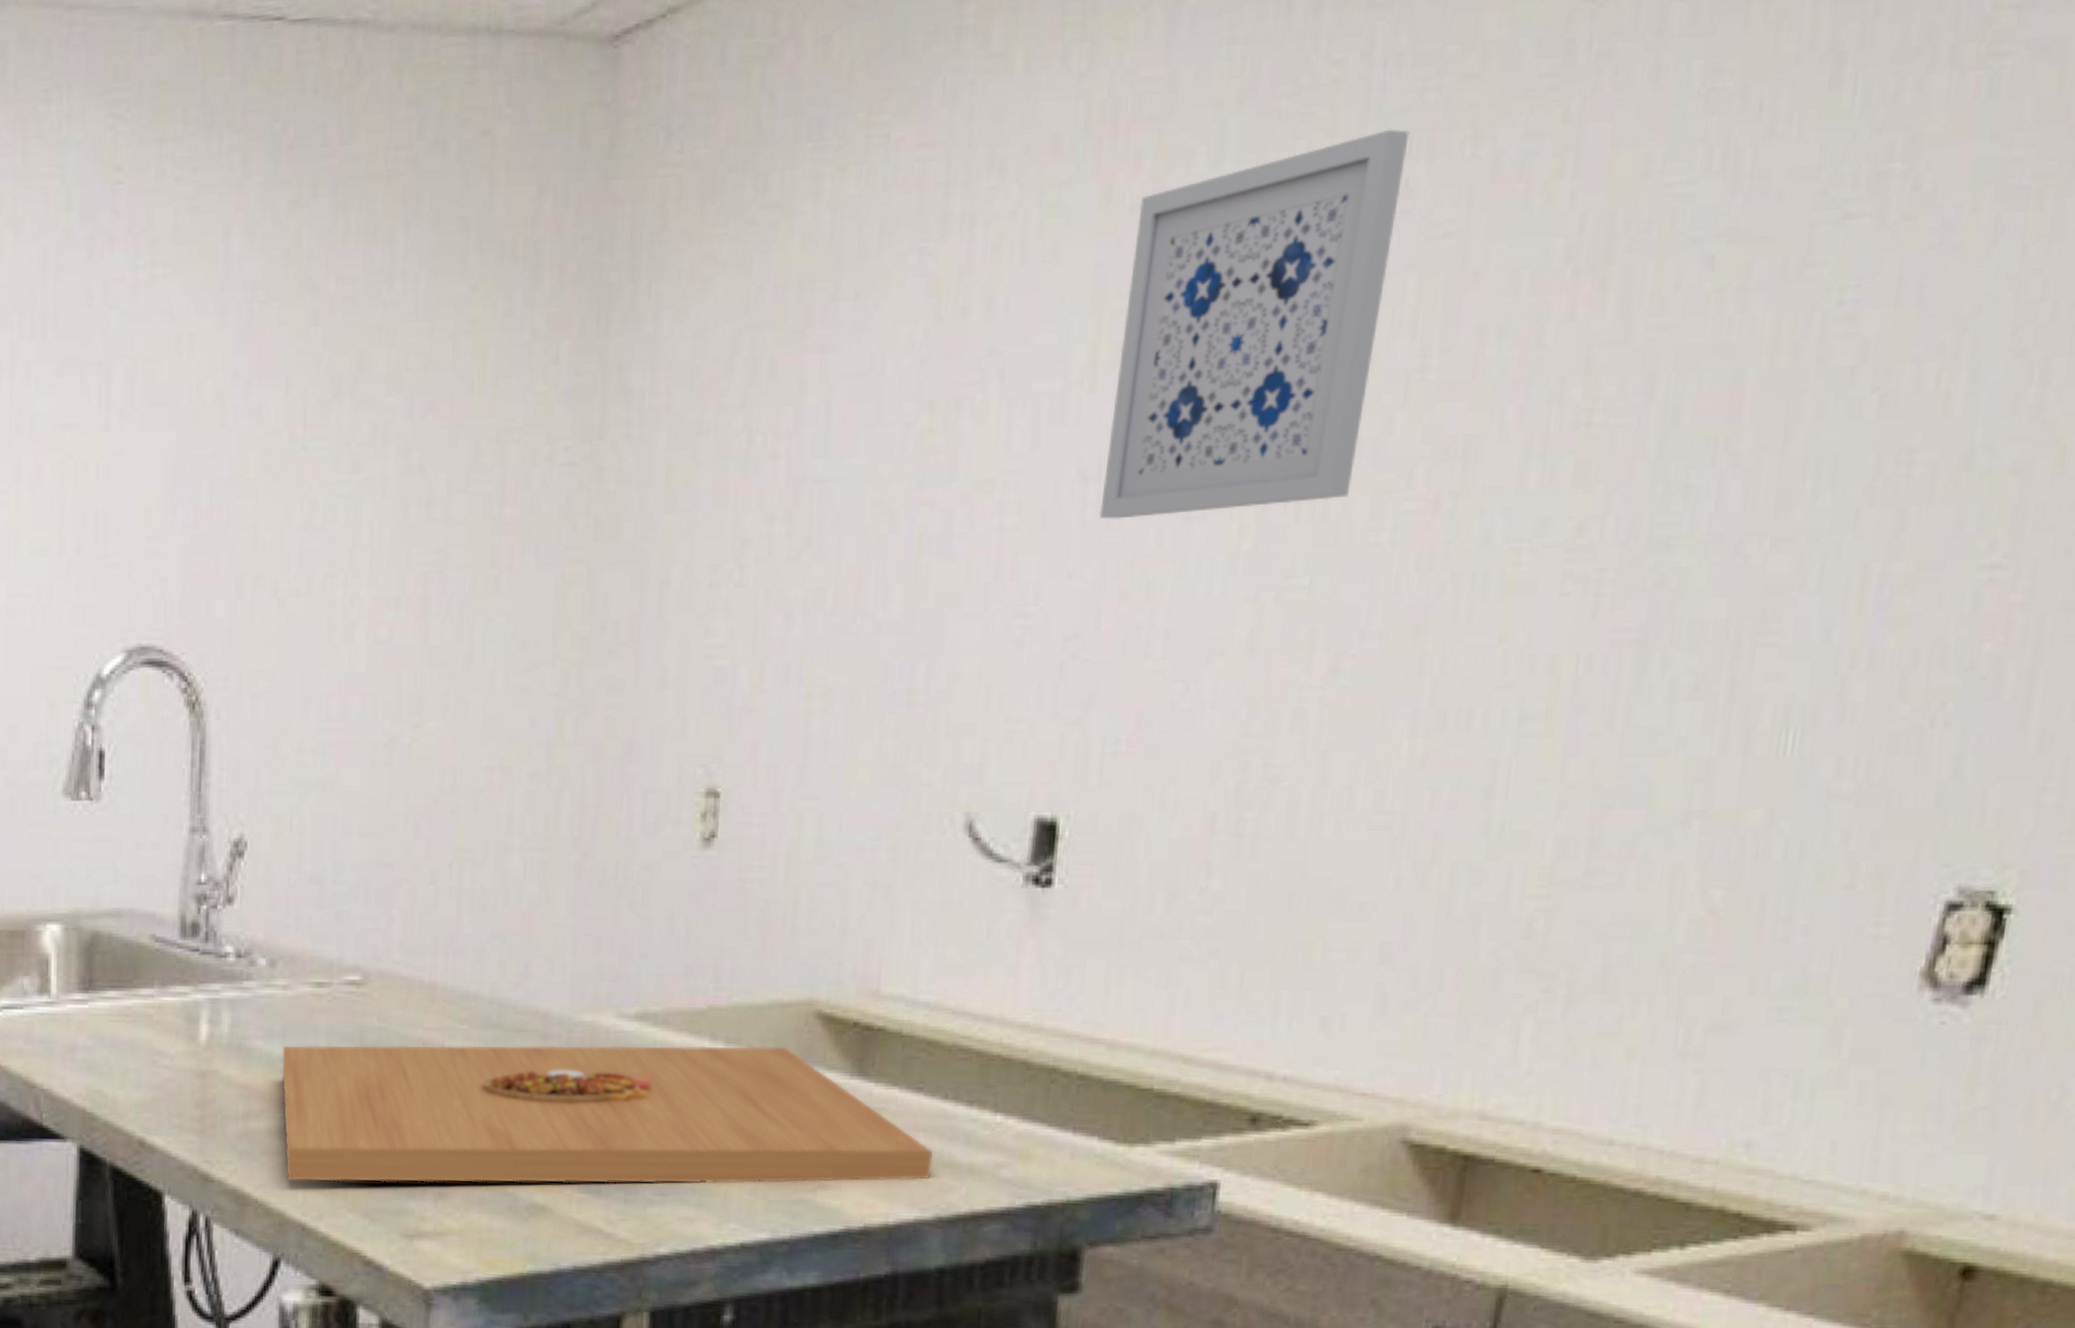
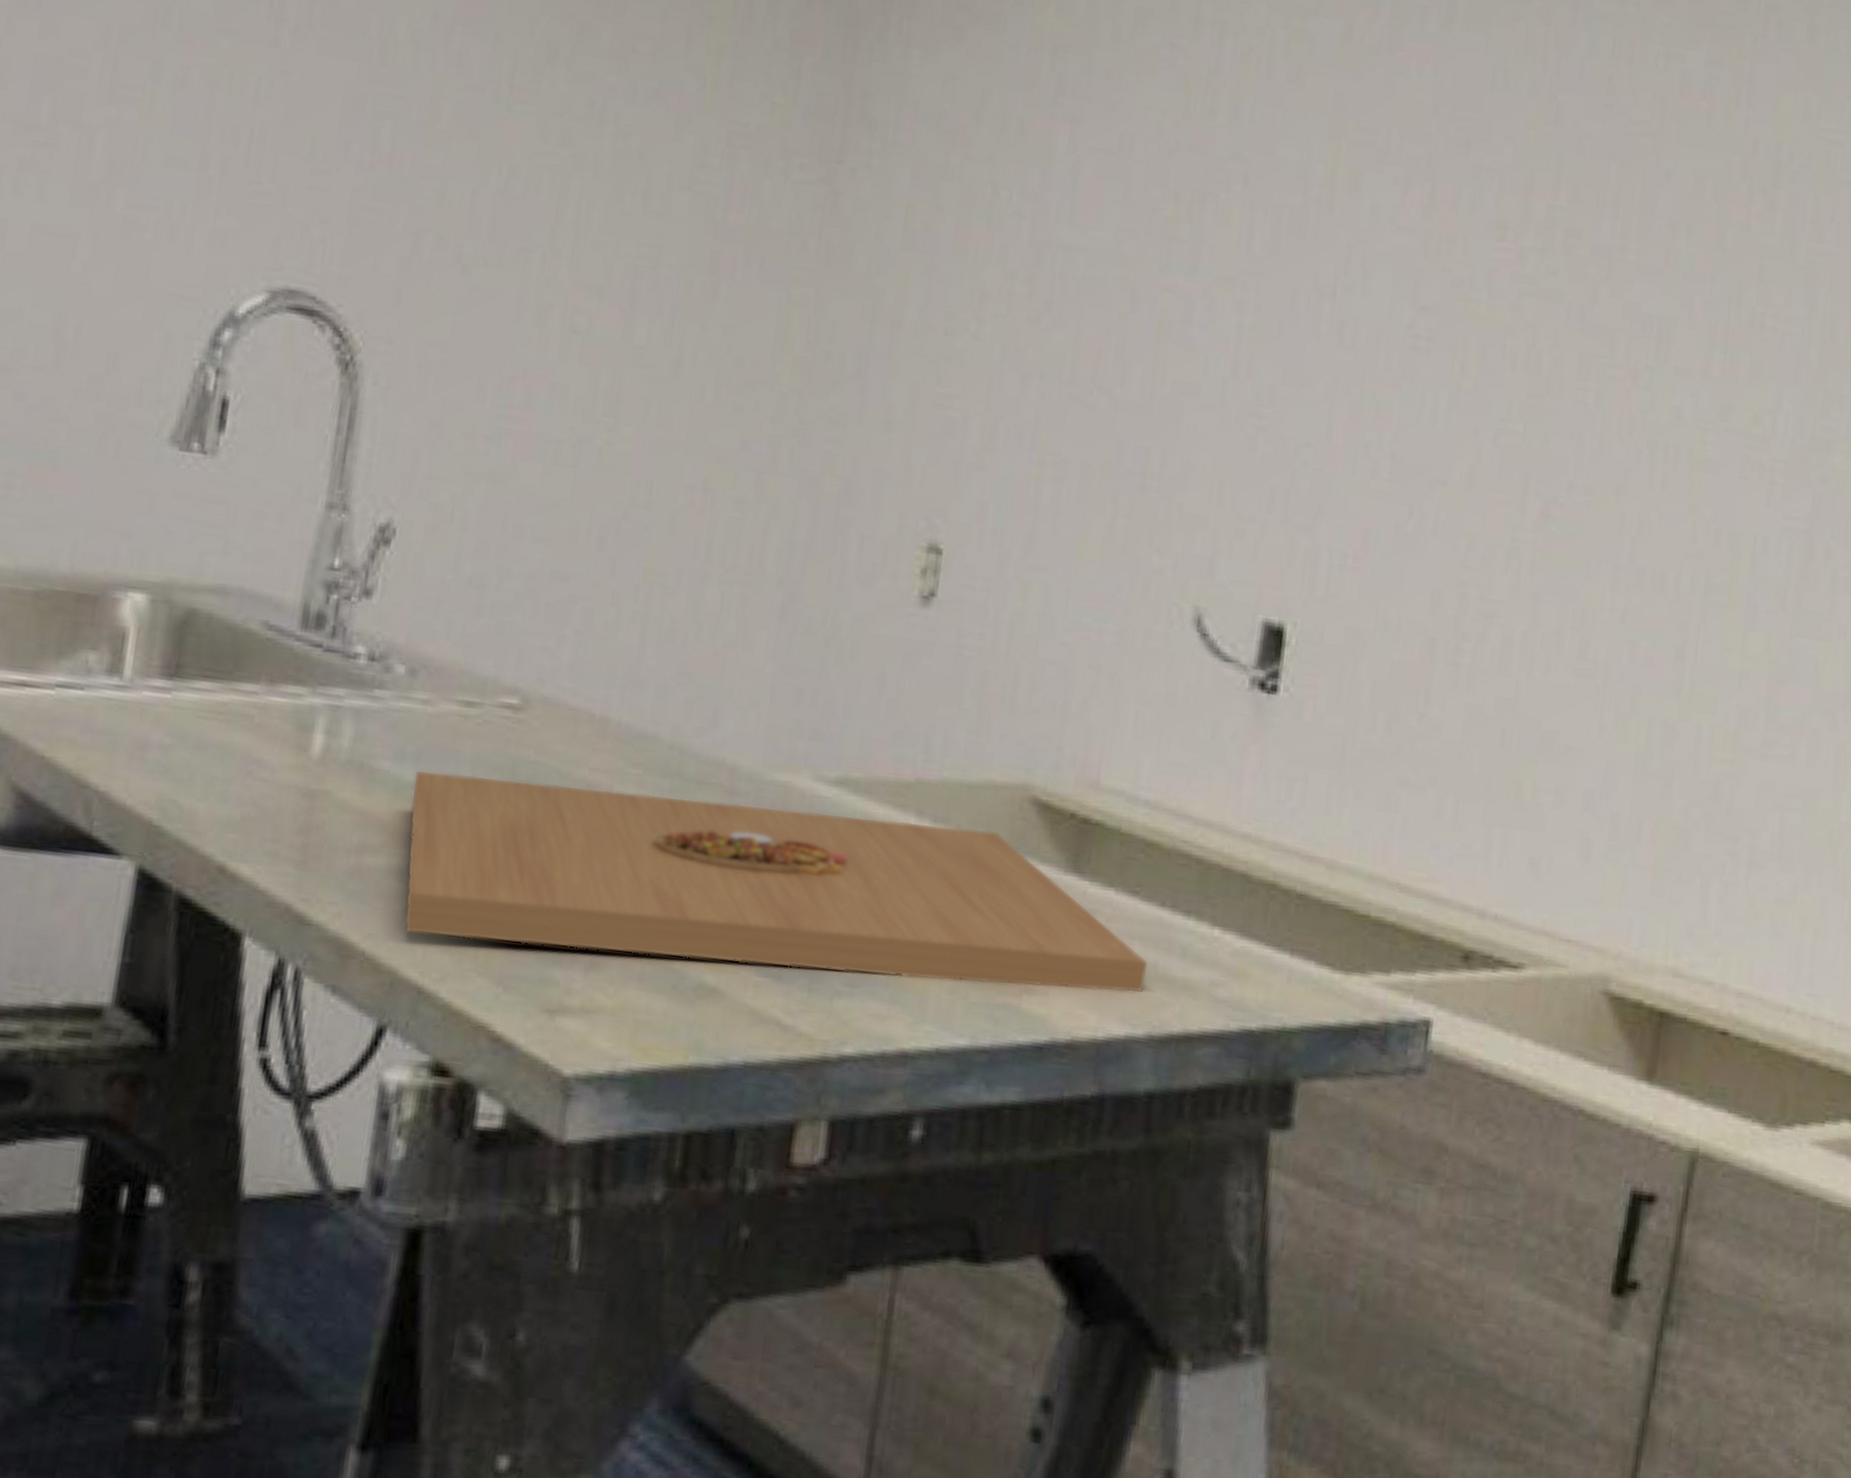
wall art: present [1099,129,1410,520] -> none [1333,29,1613,355]

